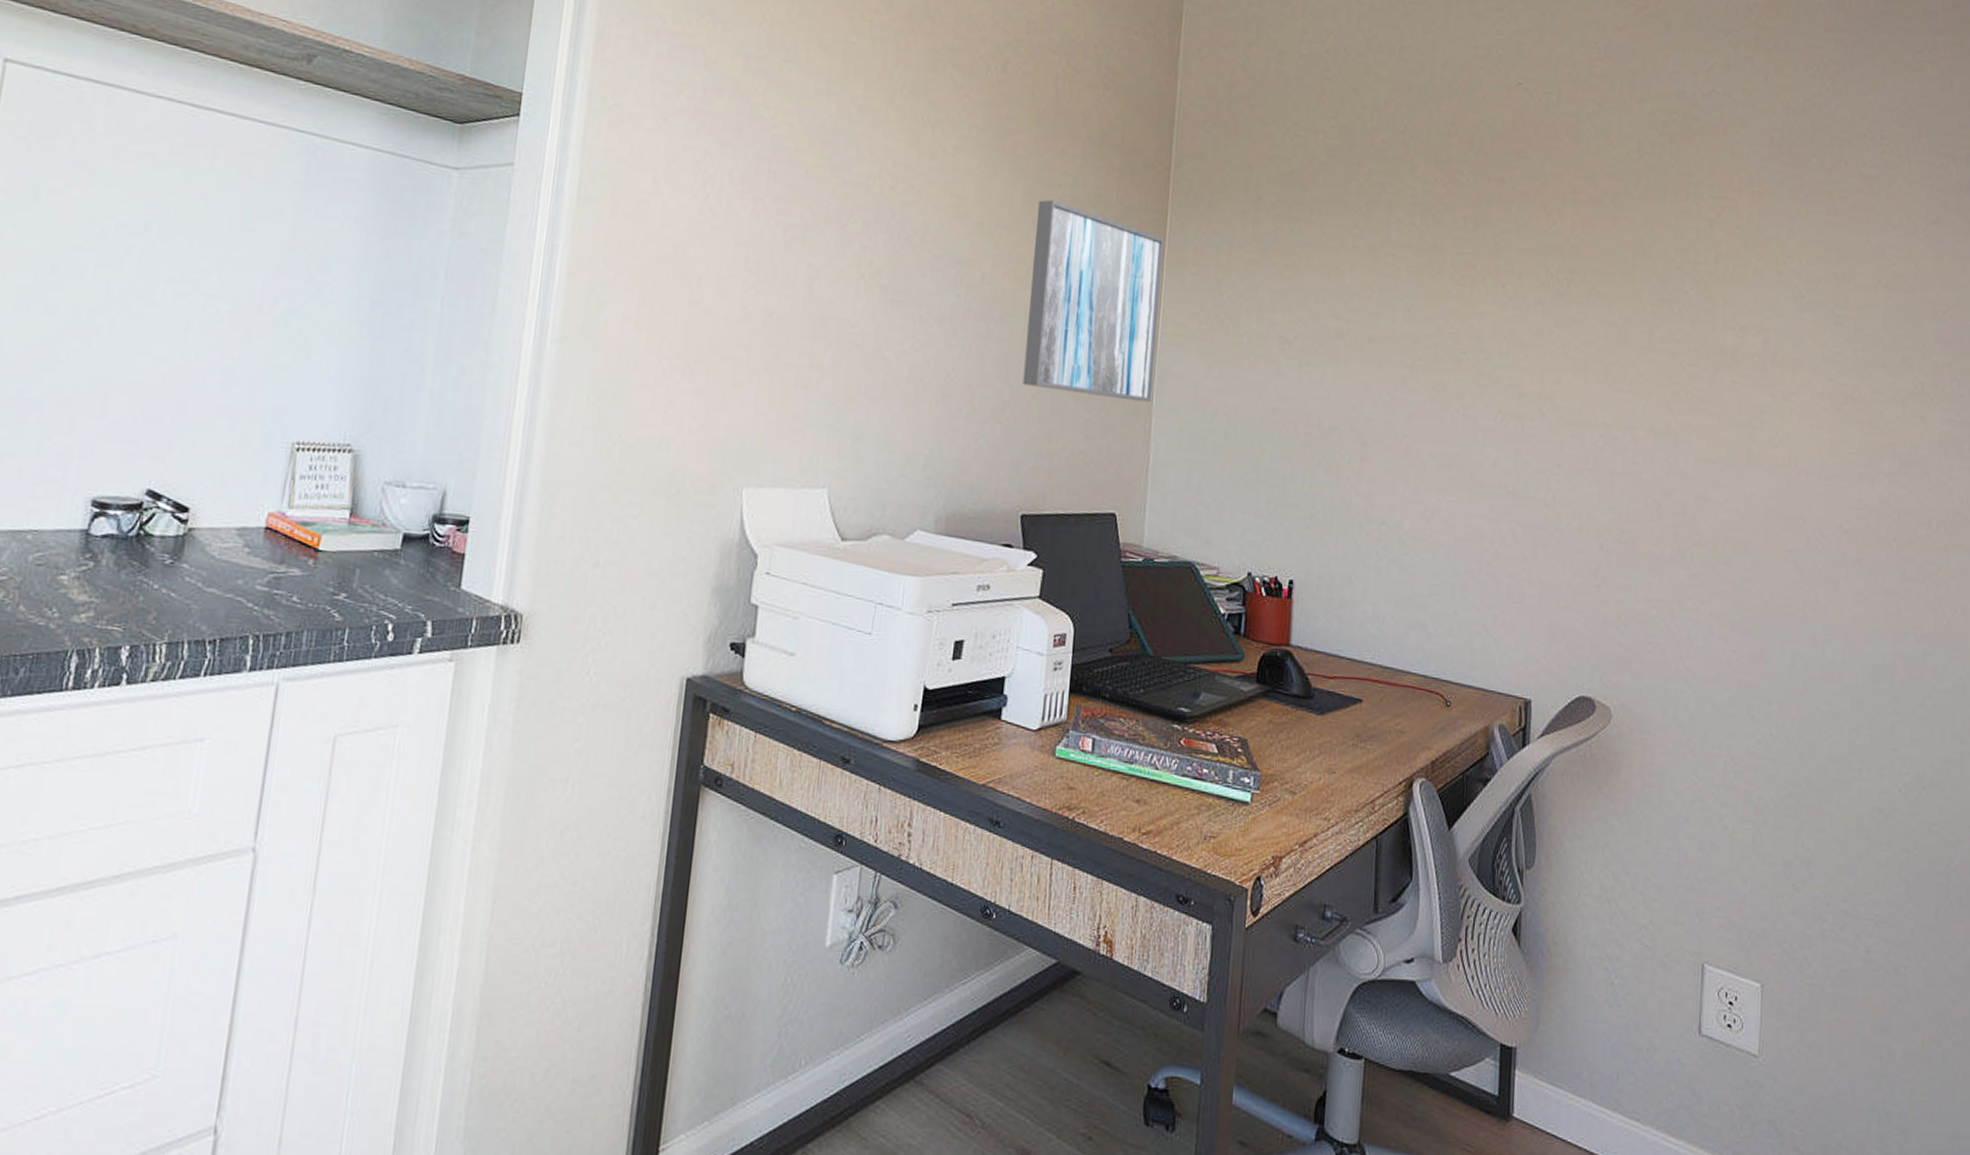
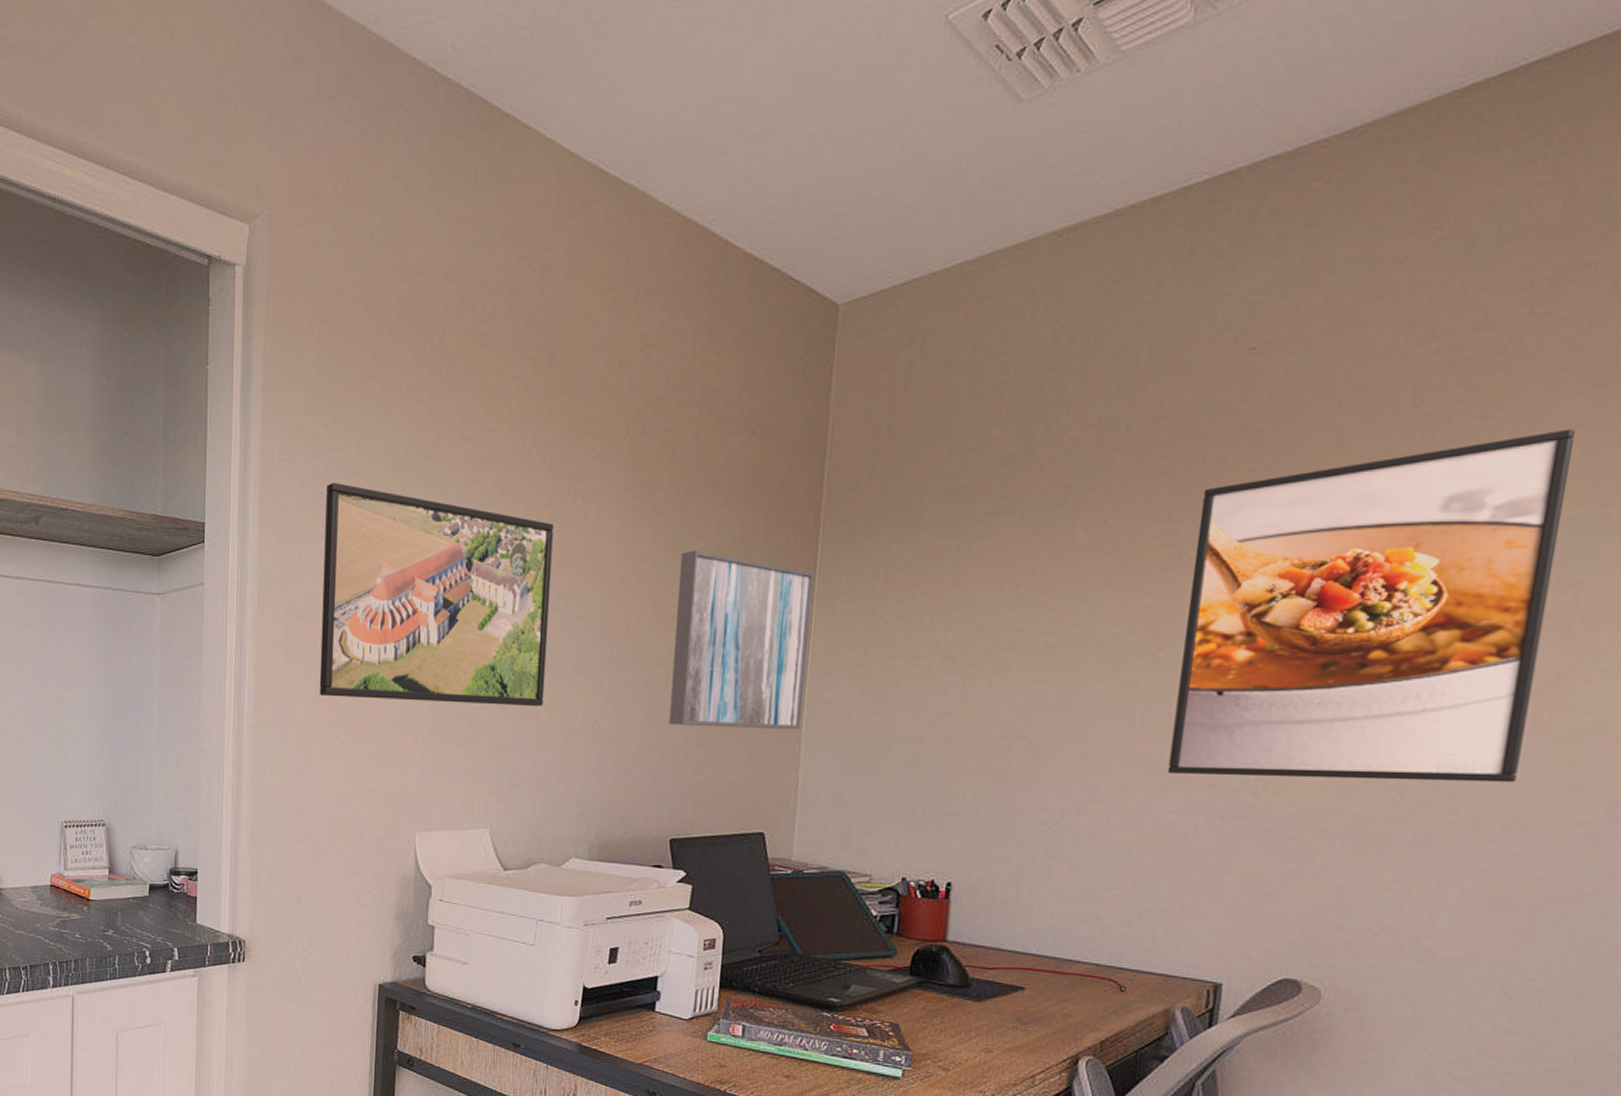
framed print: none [641,70,912,352] -> present [319,482,554,707]
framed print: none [1475,193,1752,509] -> present [1167,429,1575,783]

